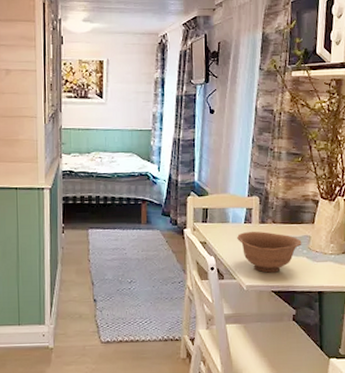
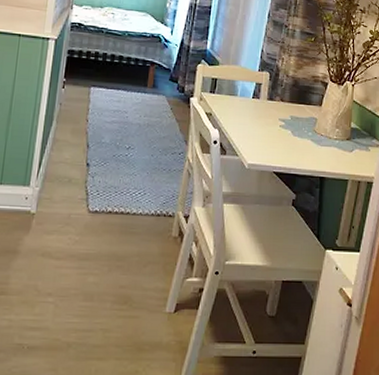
bowl: present [237,231,302,273] -> none [244,107,308,153]

